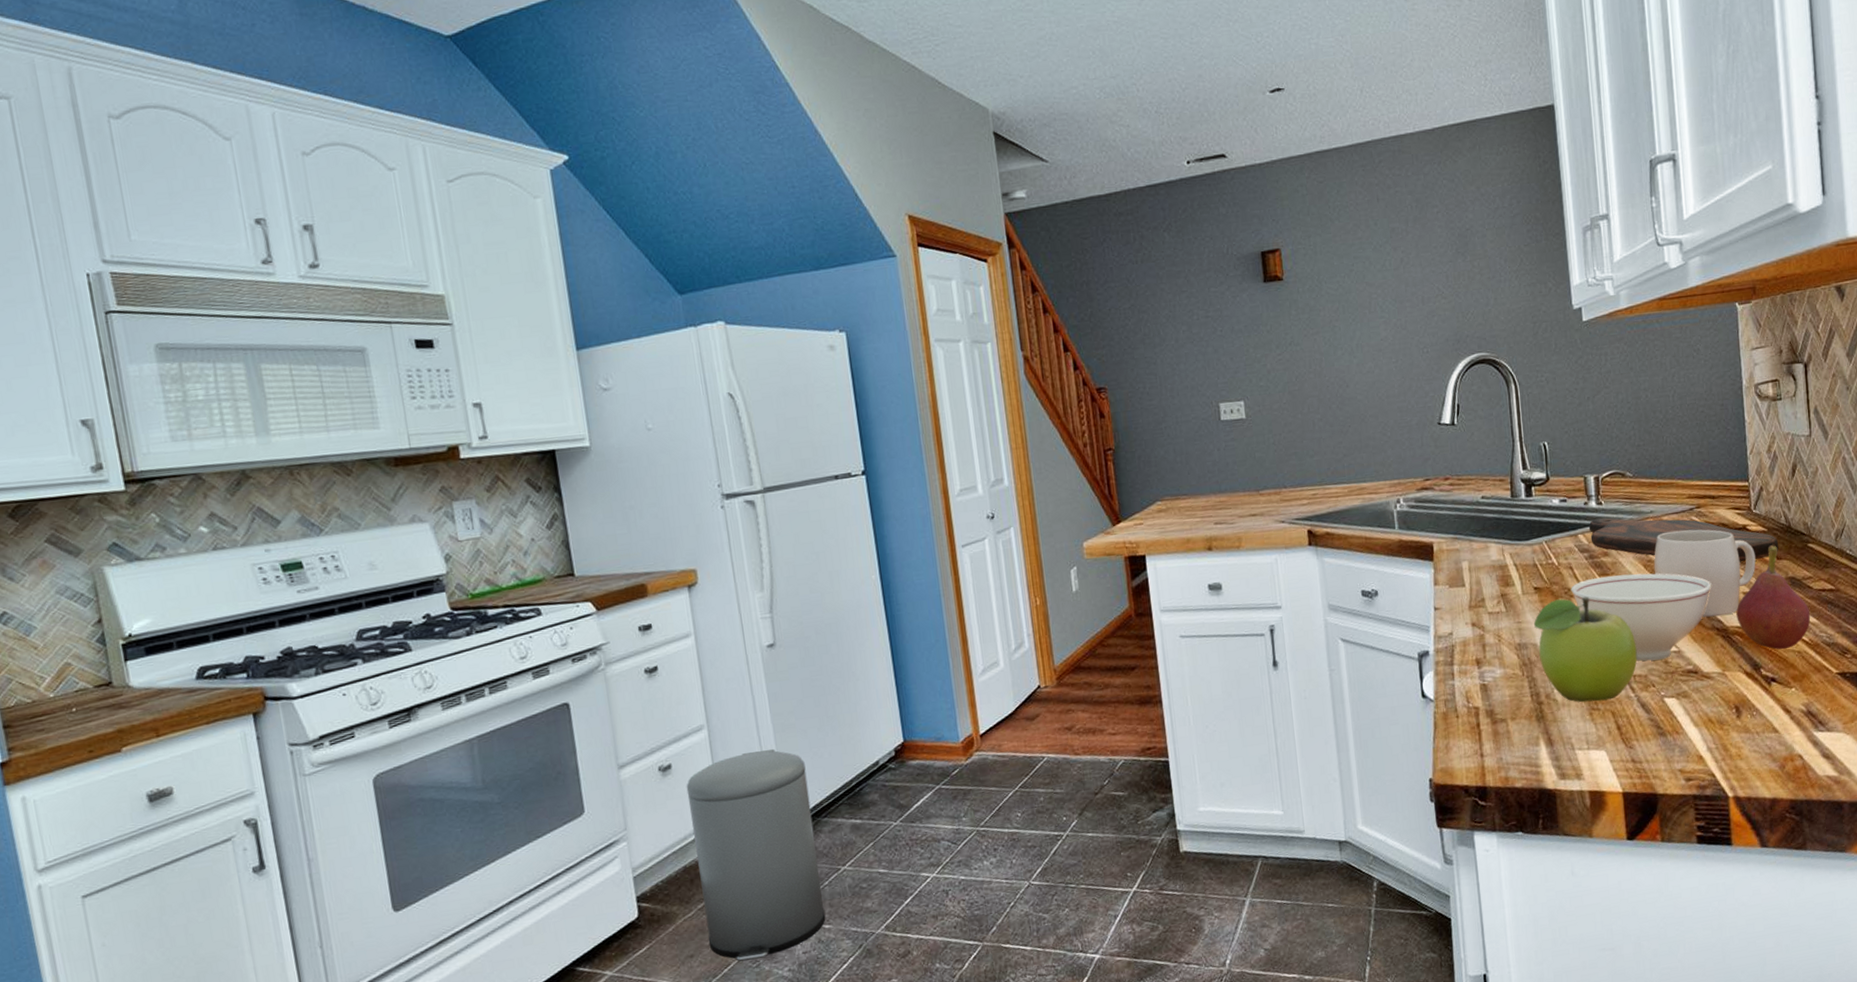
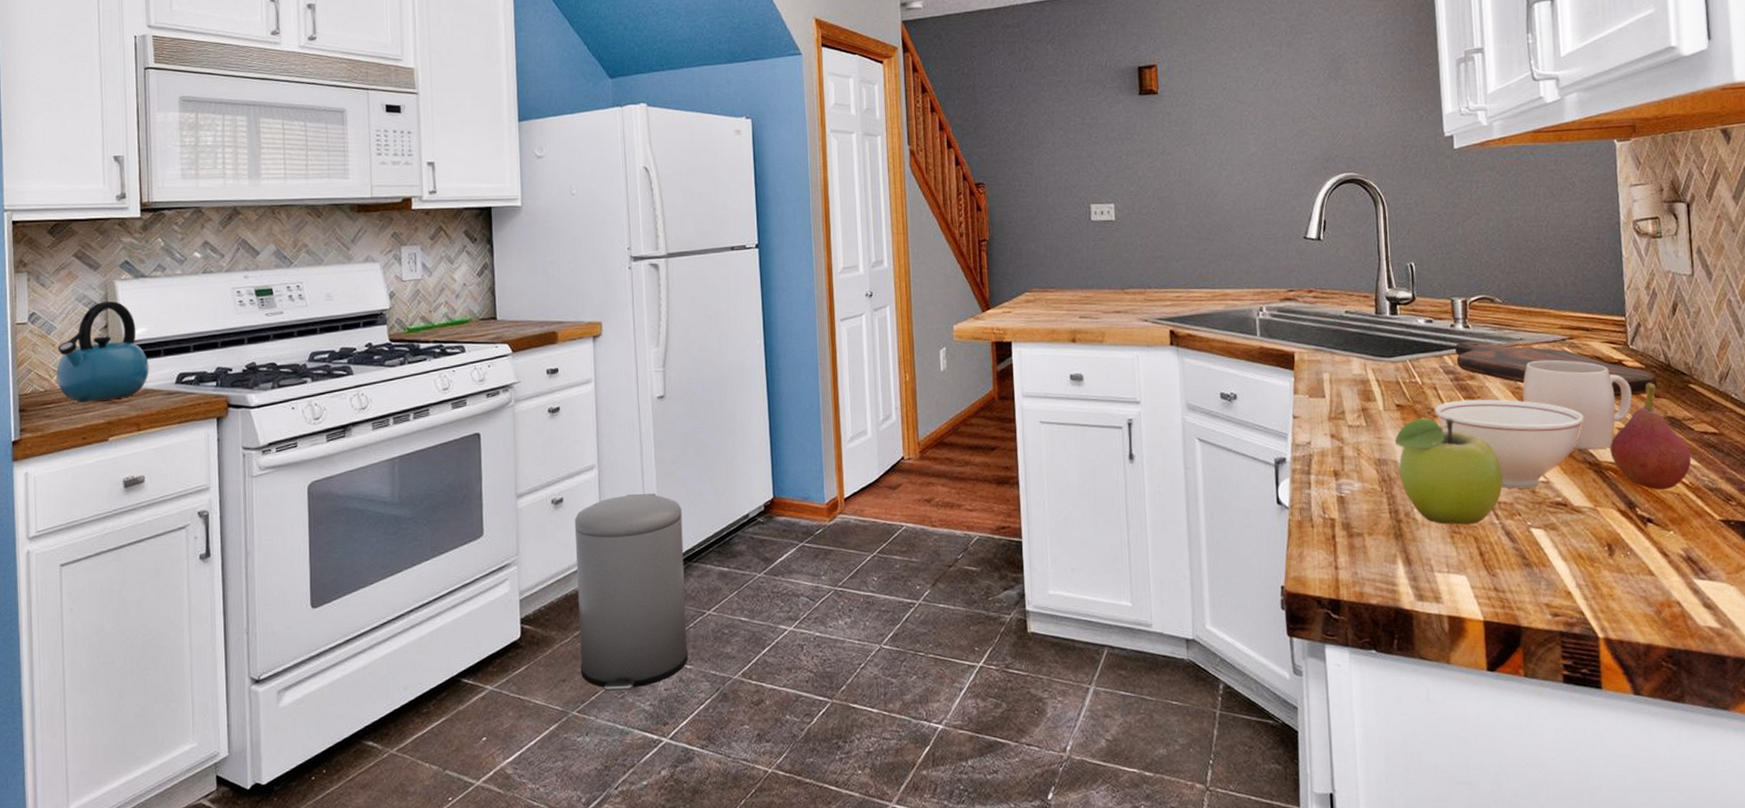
kettle: none [42,591,162,711] -> present [56,301,149,403]

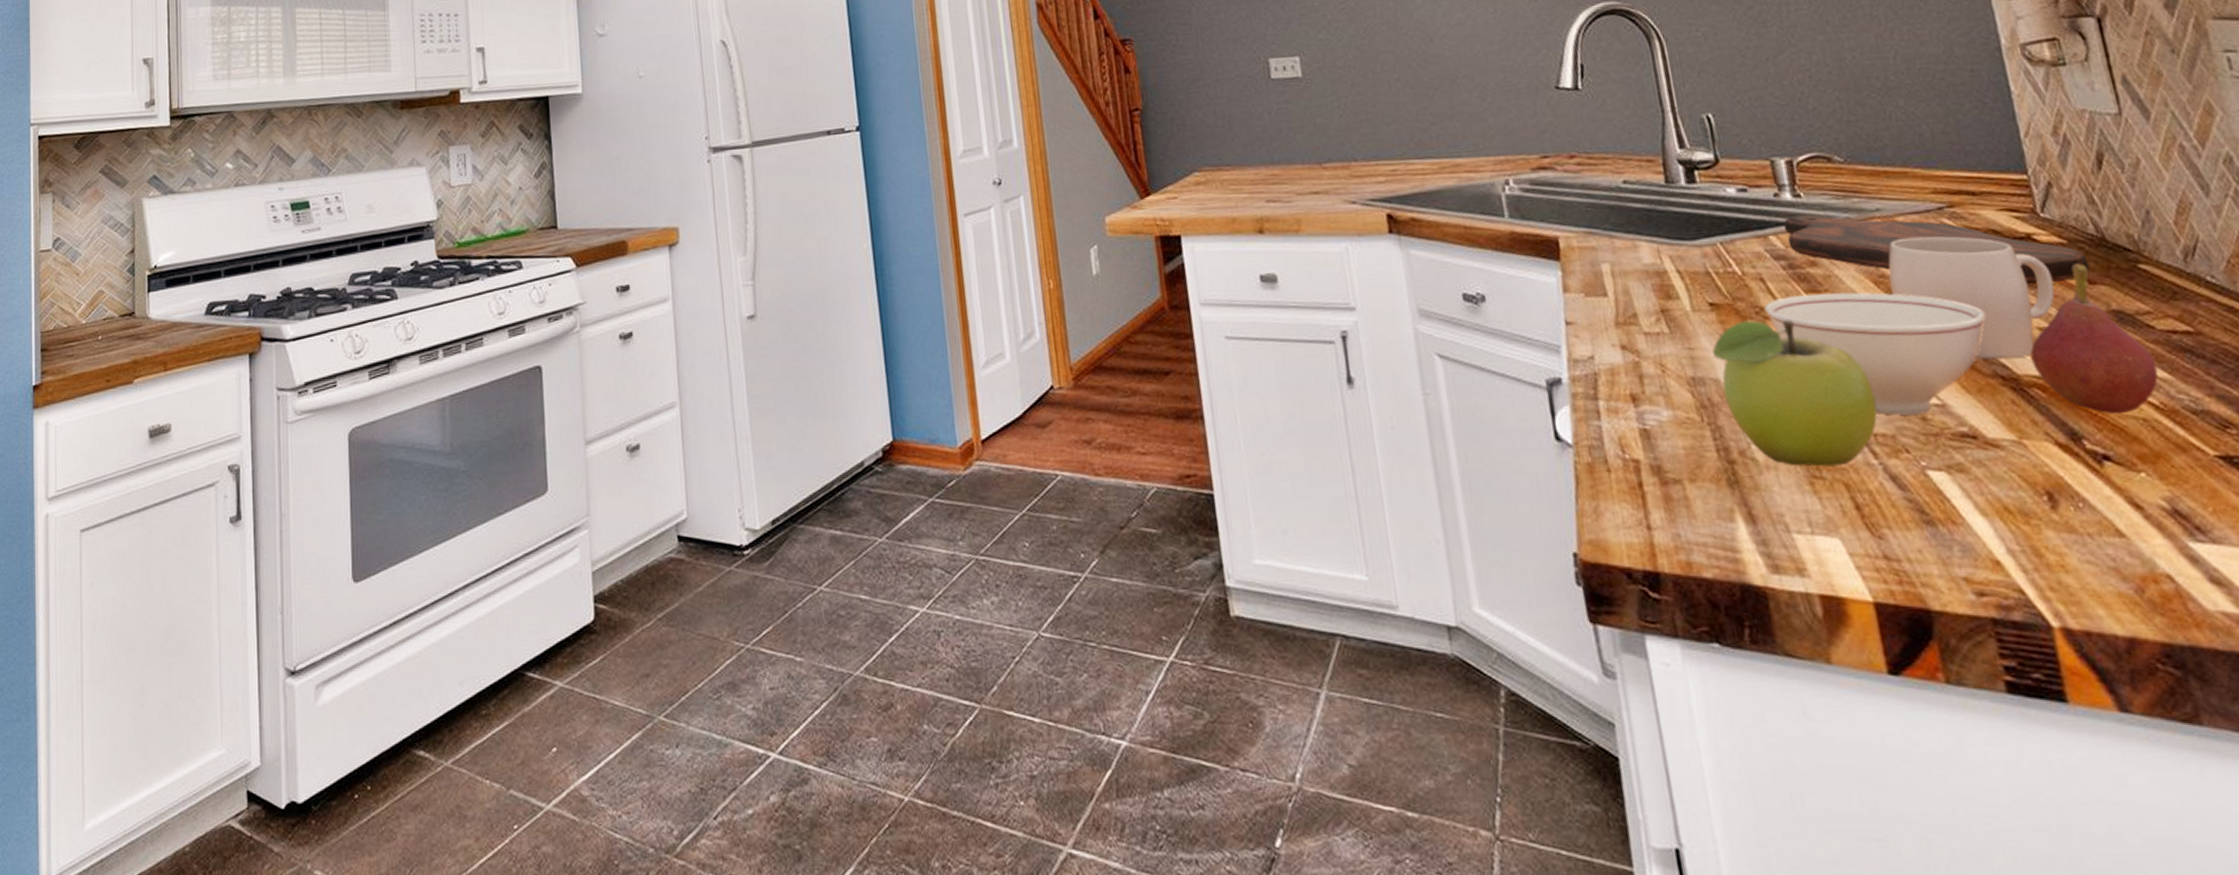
kettle: present [56,301,149,403] -> none [80,222,177,339]
pedal bin: present [574,494,688,692] -> none [653,437,797,691]

